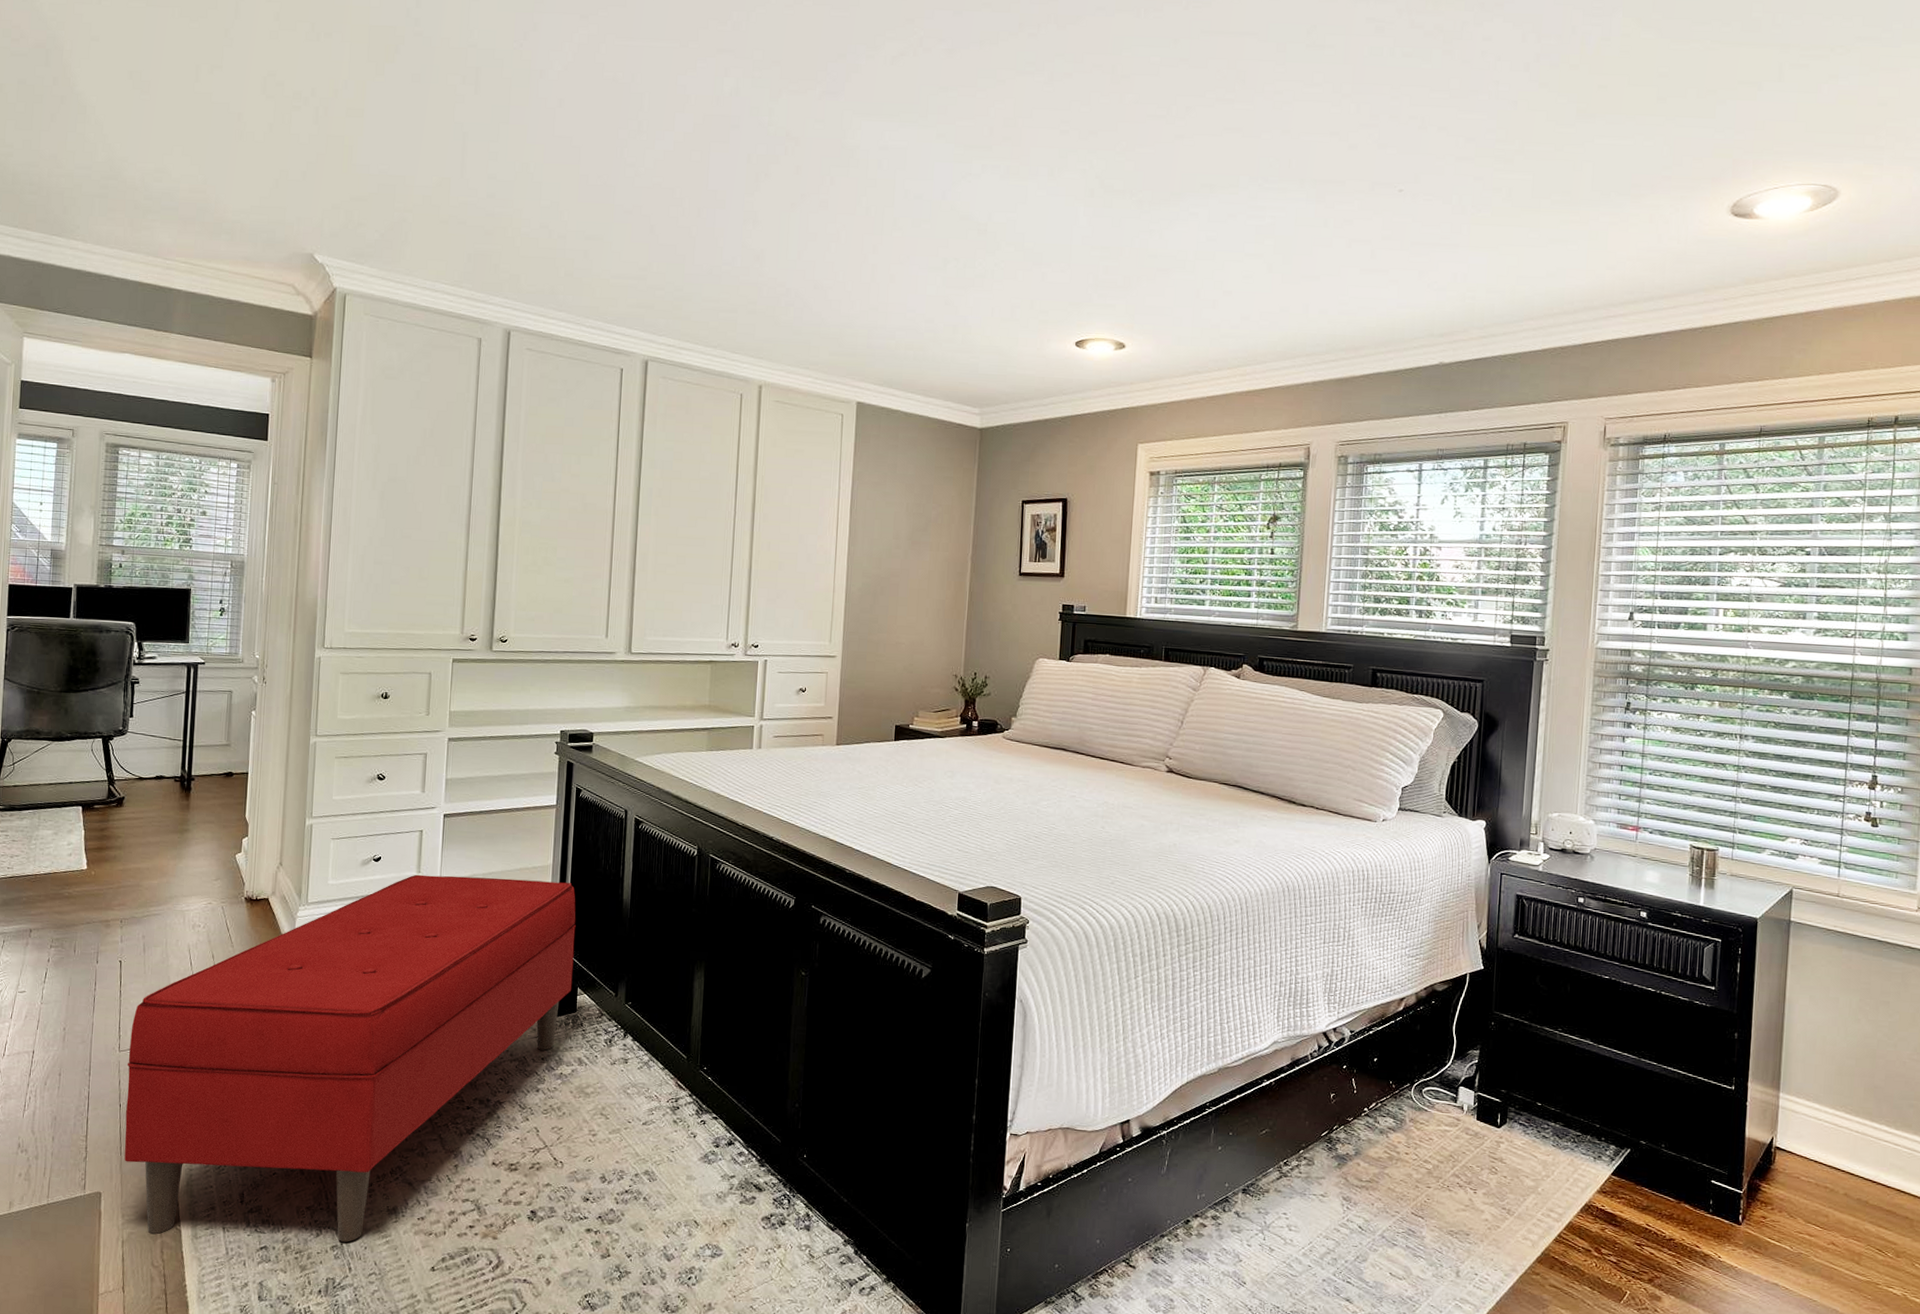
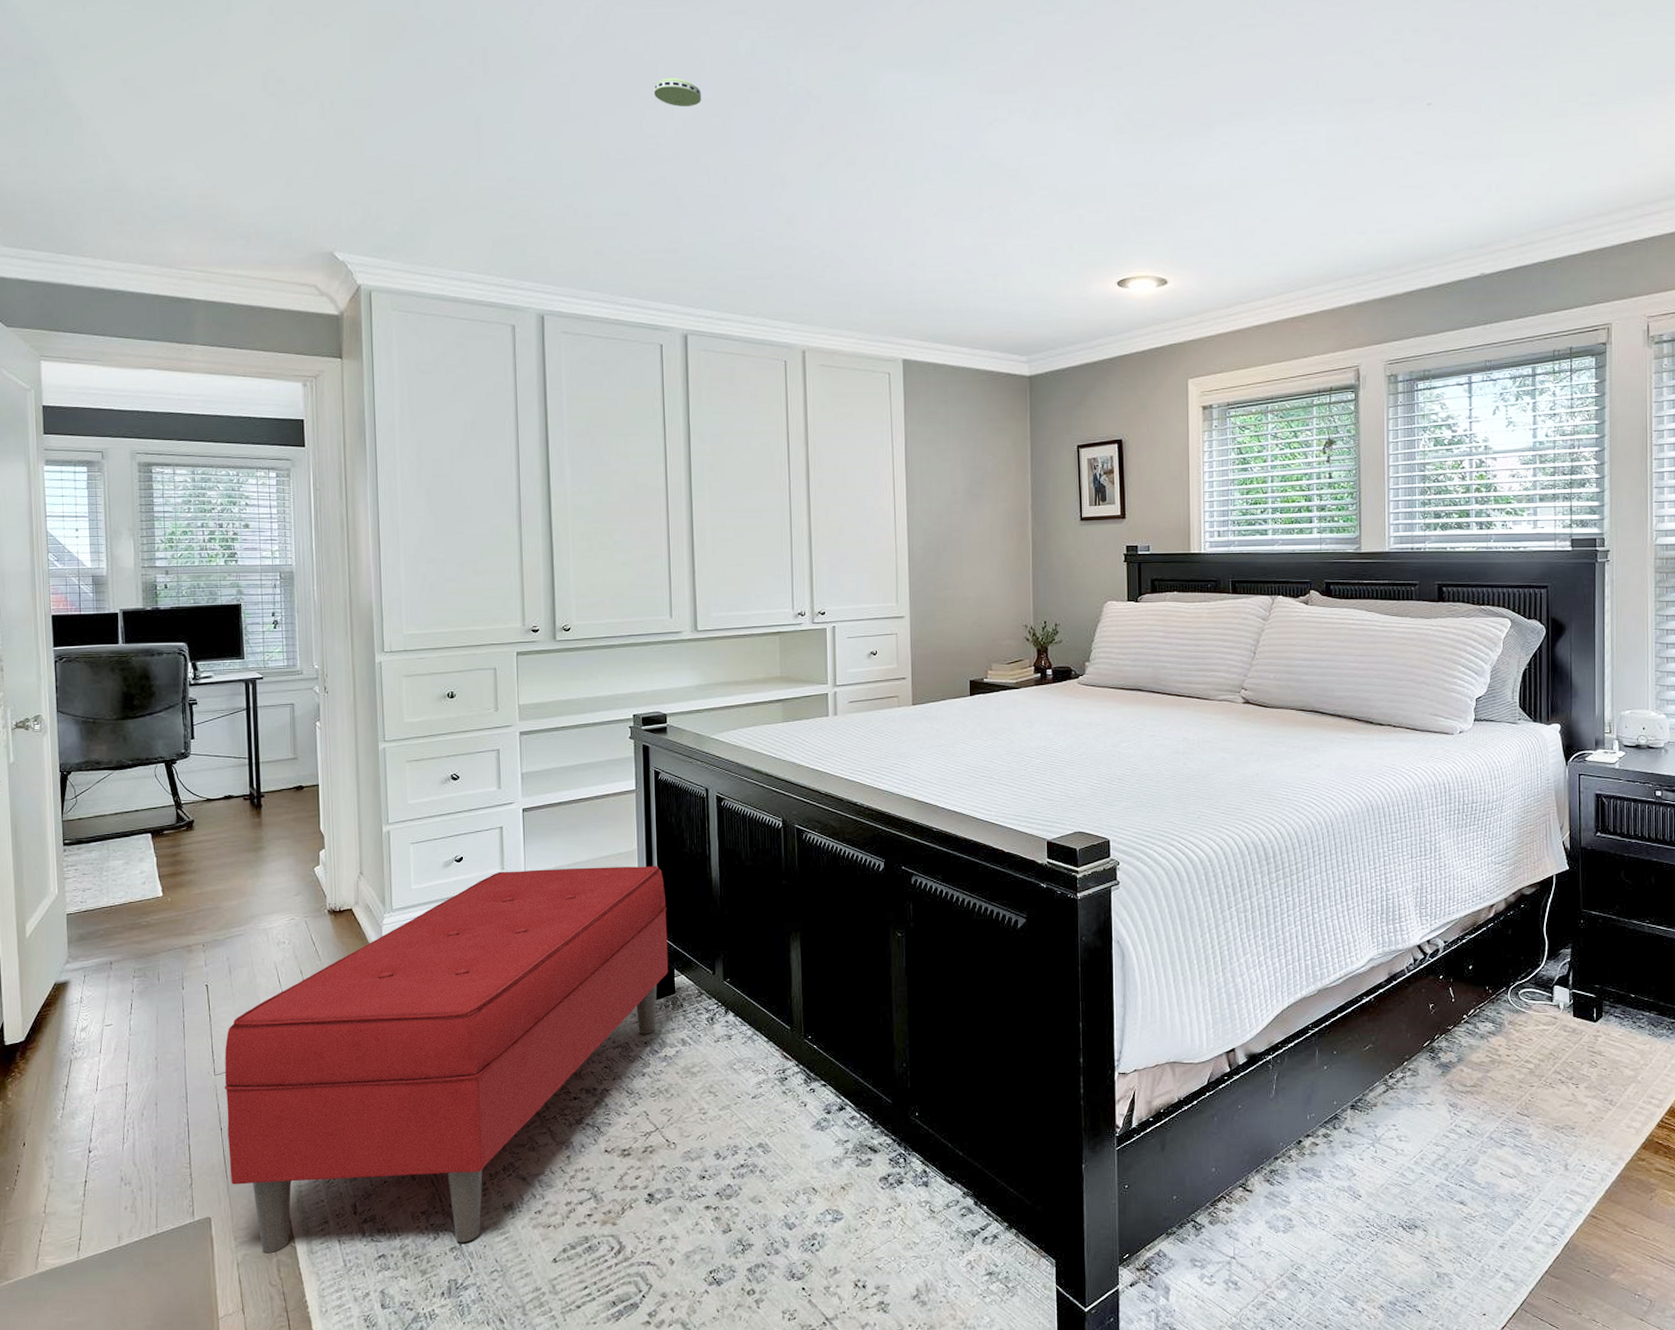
smoke detector: none [637,109,683,140] -> present [653,77,701,107]

